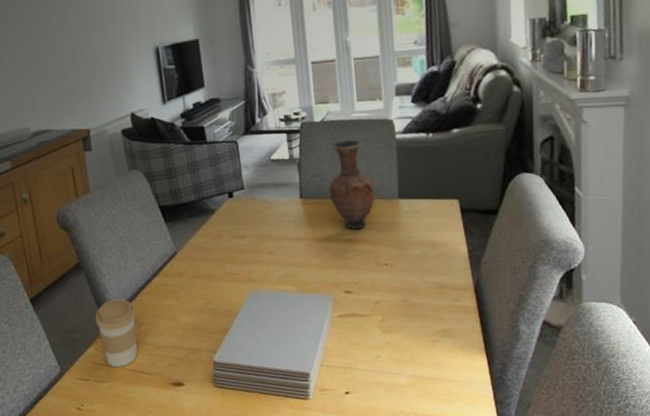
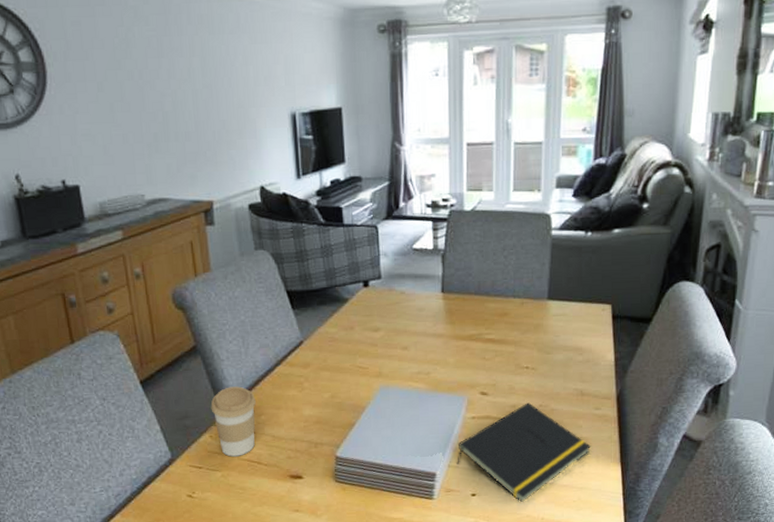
vase: present [328,139,376,230] -> none [473,232,524,330]
notepad: none [328,298,455,398] -> present [457,402,591,502]

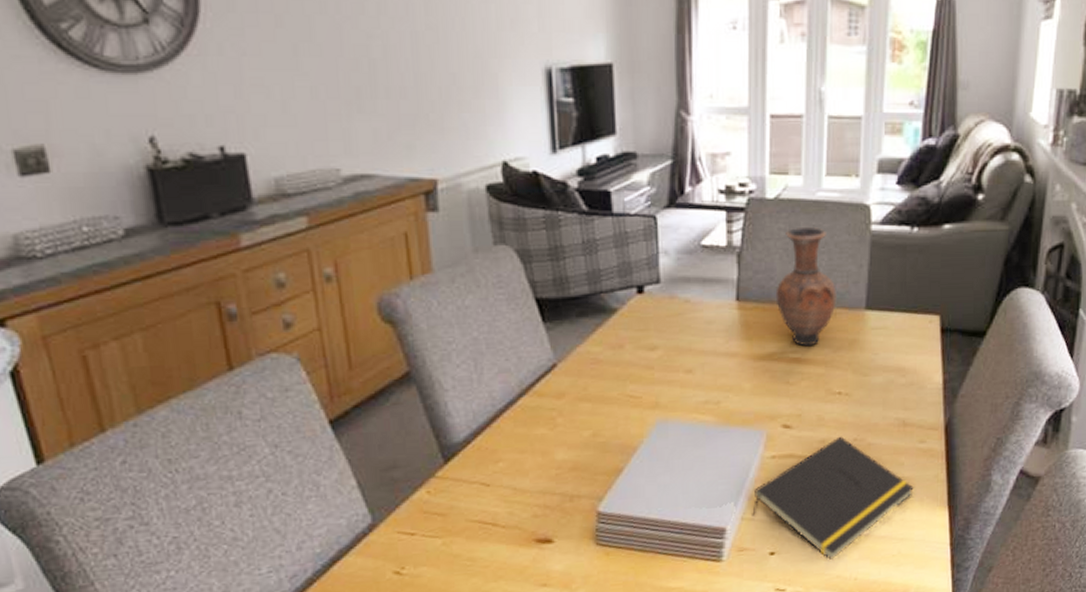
coffee cup: present [210,386,256,457] -> none [429,424,491,518]
vase: none [473,232,524,330] -> present [775,226,837,347]

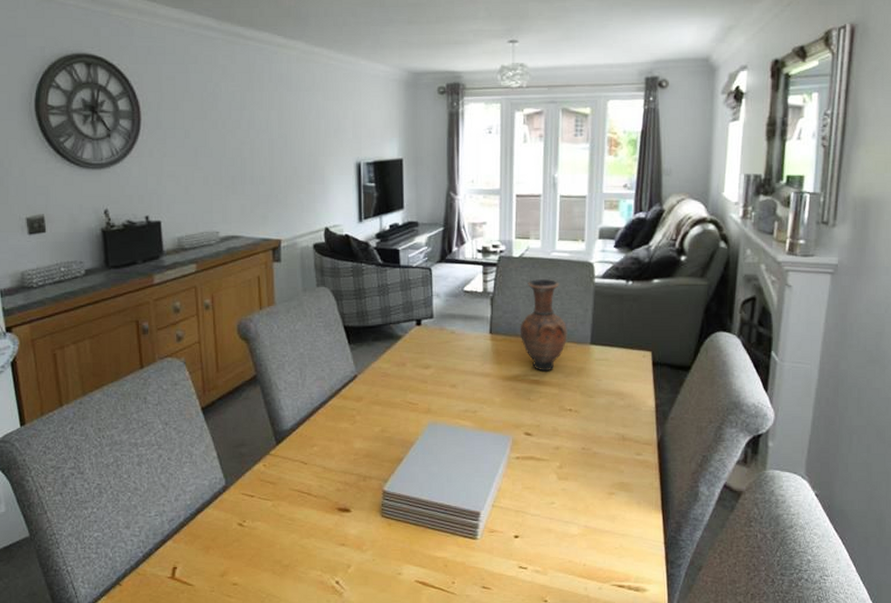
notepad: present [752,436,914,560] -> none [500,445,632,546]

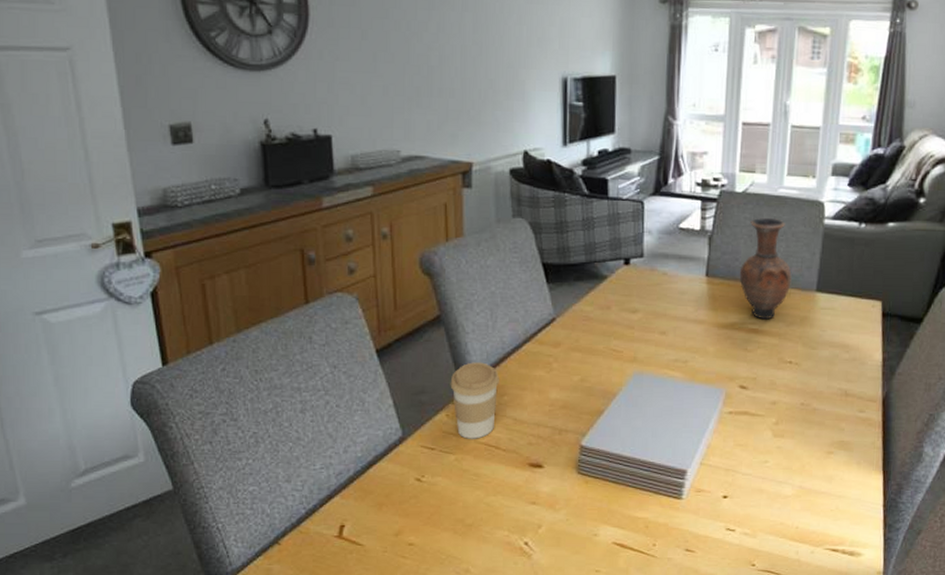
coffee cup: none [266,417,309,487] -> present [450,362,499,439]

